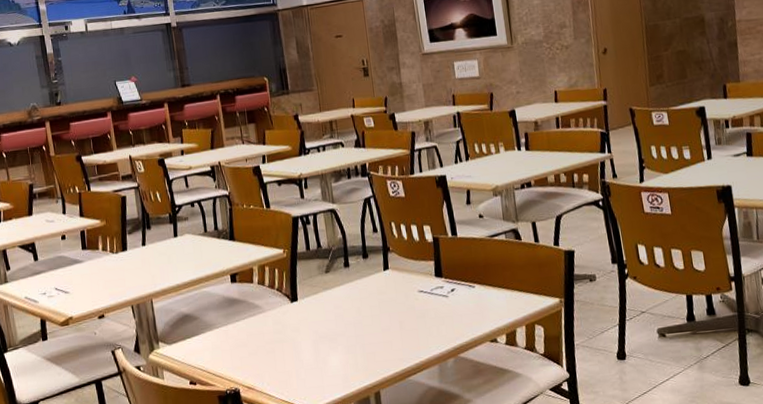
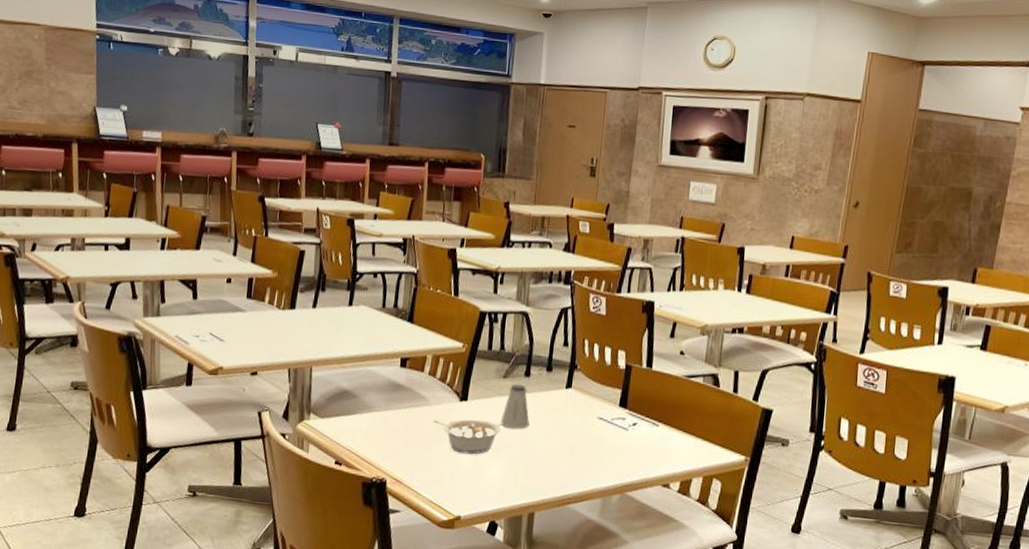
legume: none [270,315,334,350] -> present [432,419,502,455]
saltshaker: none [331,275,358,318] -> present [501,384,530,429]

